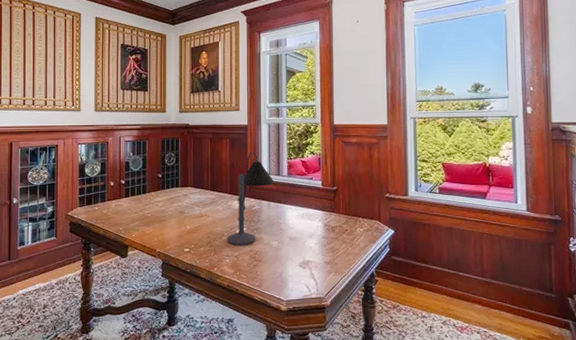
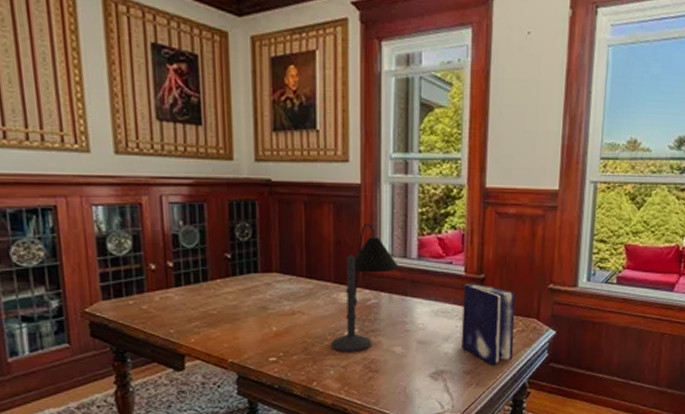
book: none [322,193,362,257] -> present [462,283,516,365]

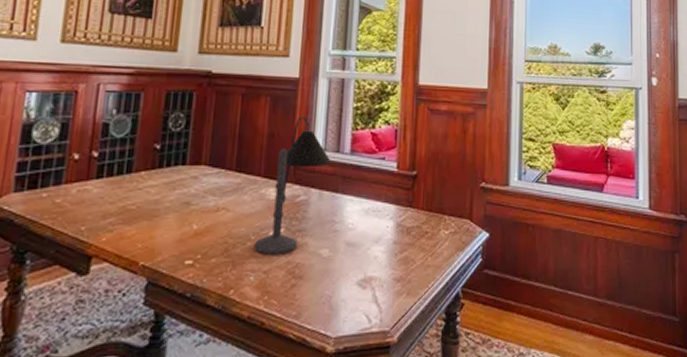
book: present [462,283,516,365] -> none [392,180,448,271]

